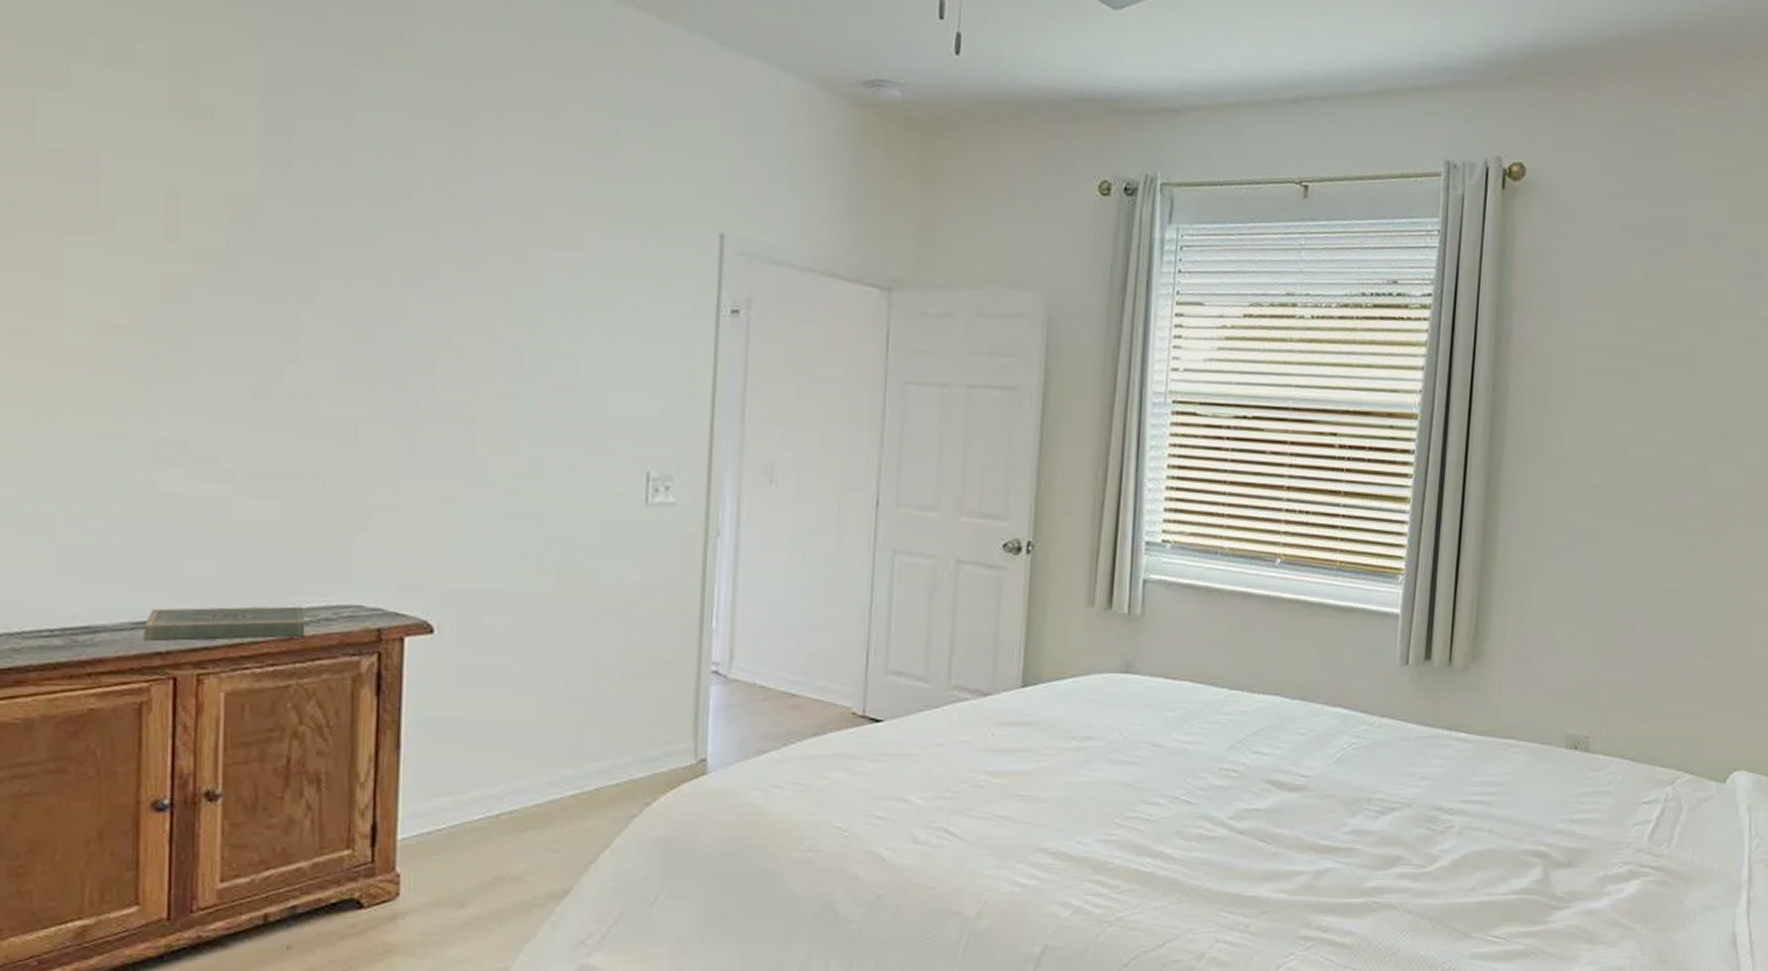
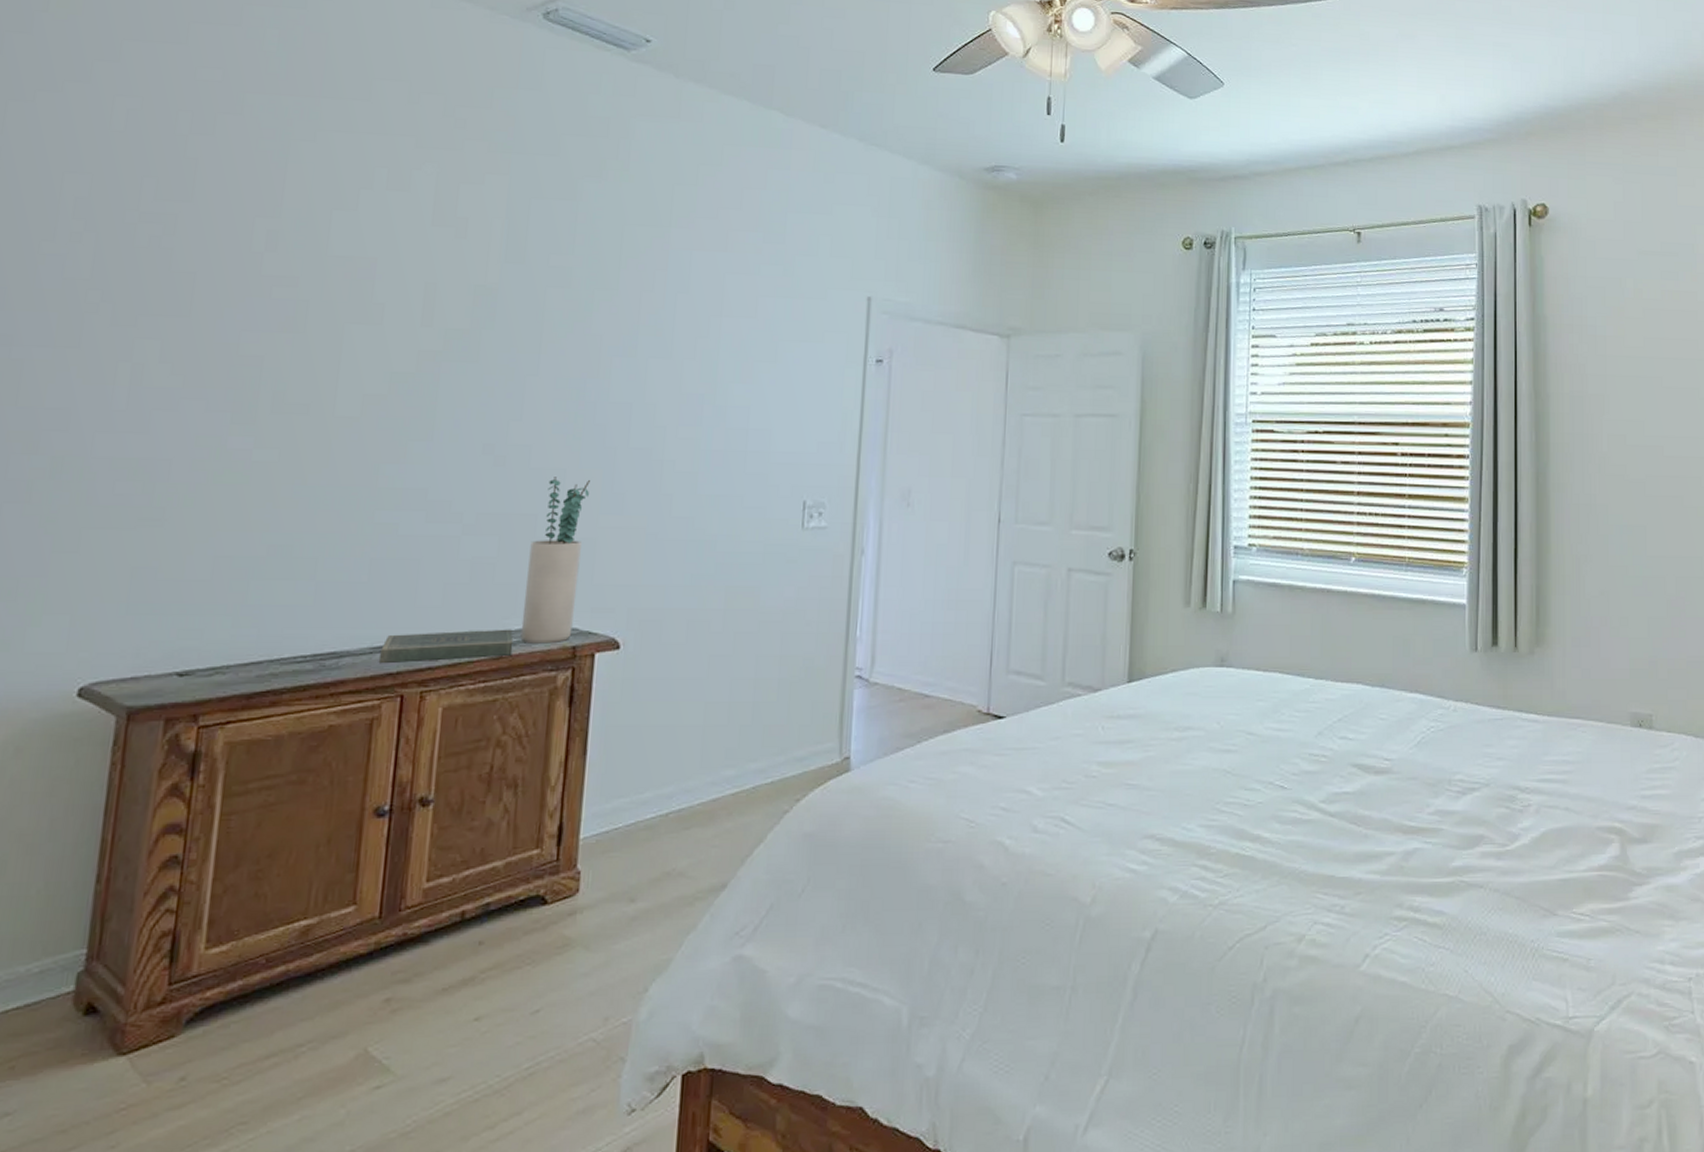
vase: none [313,432,388,625] -> present [520,477,590,644]

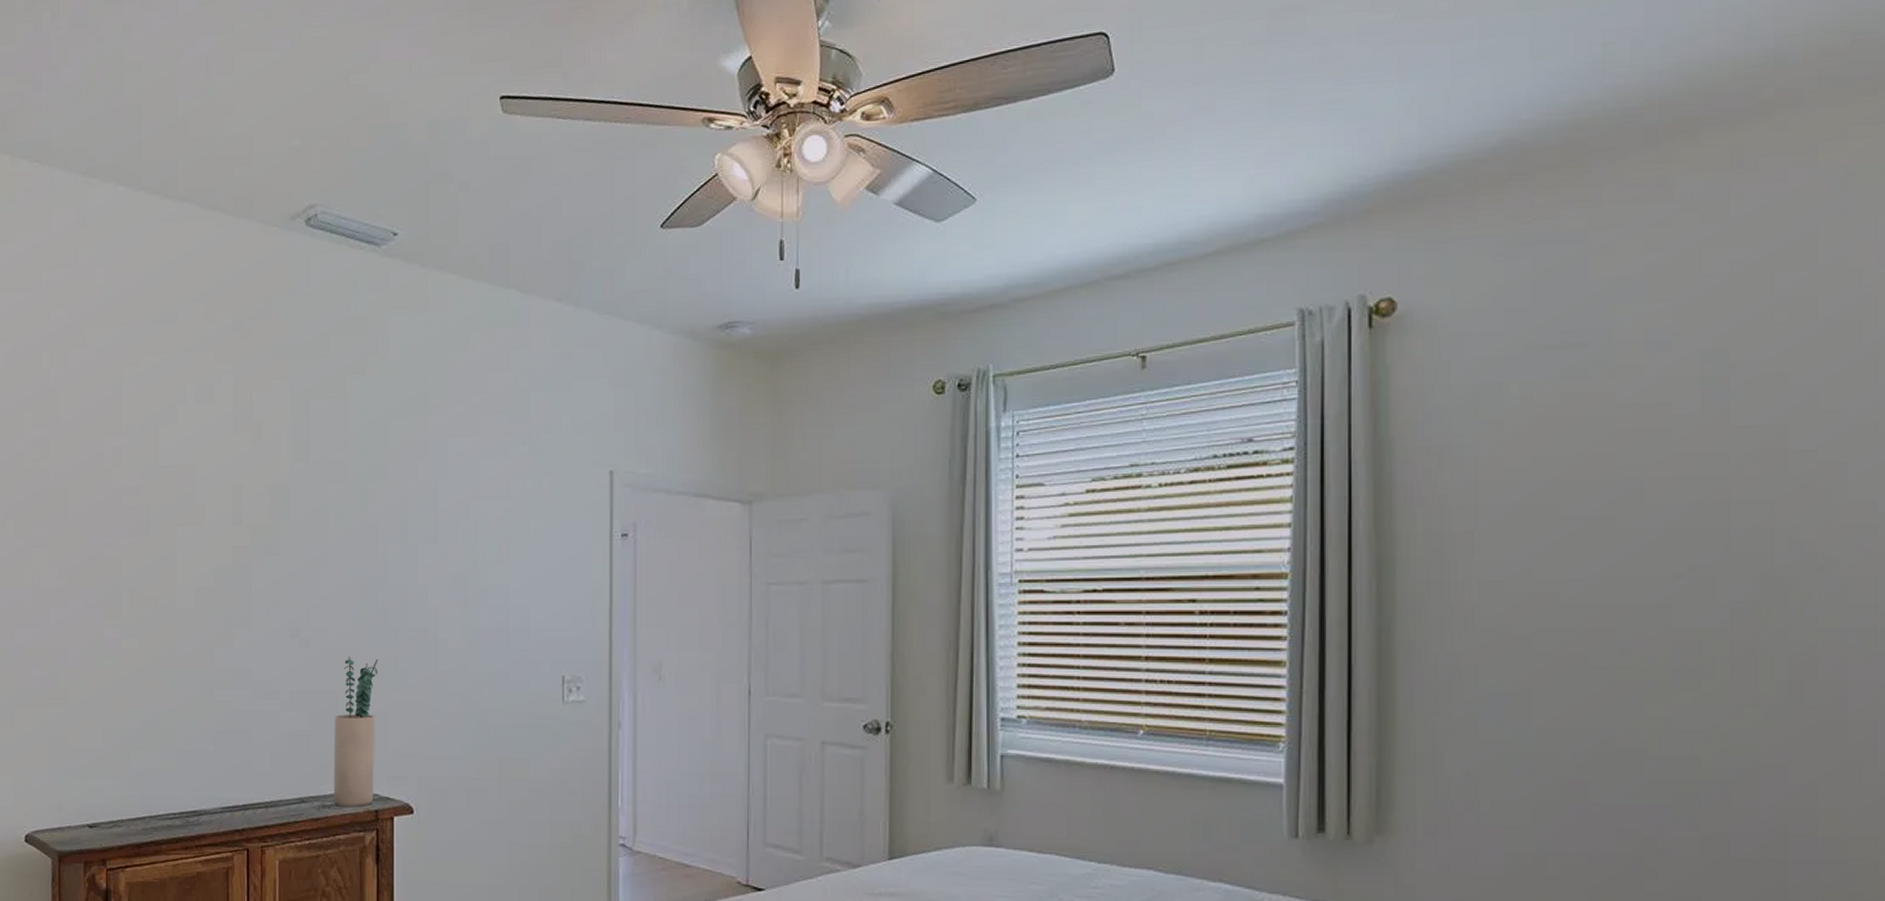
book: present [379,629,514,664] -> none [229,793,328,822]

